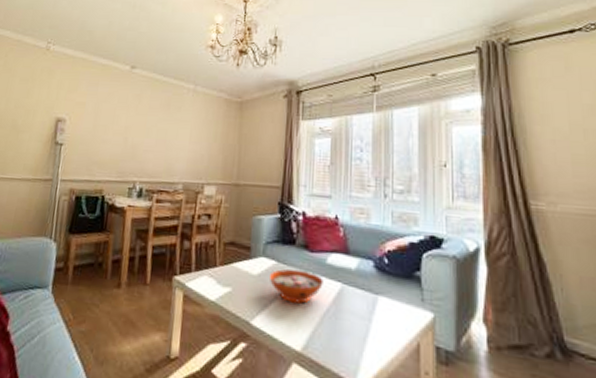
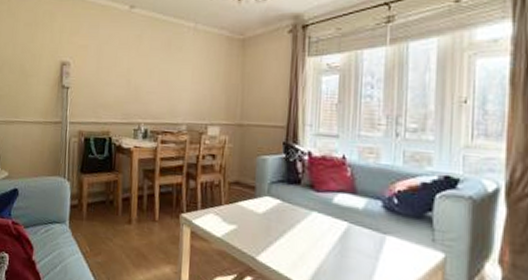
decorative bowl: present [270,269,323,304] -> none [275,208,329,242]

